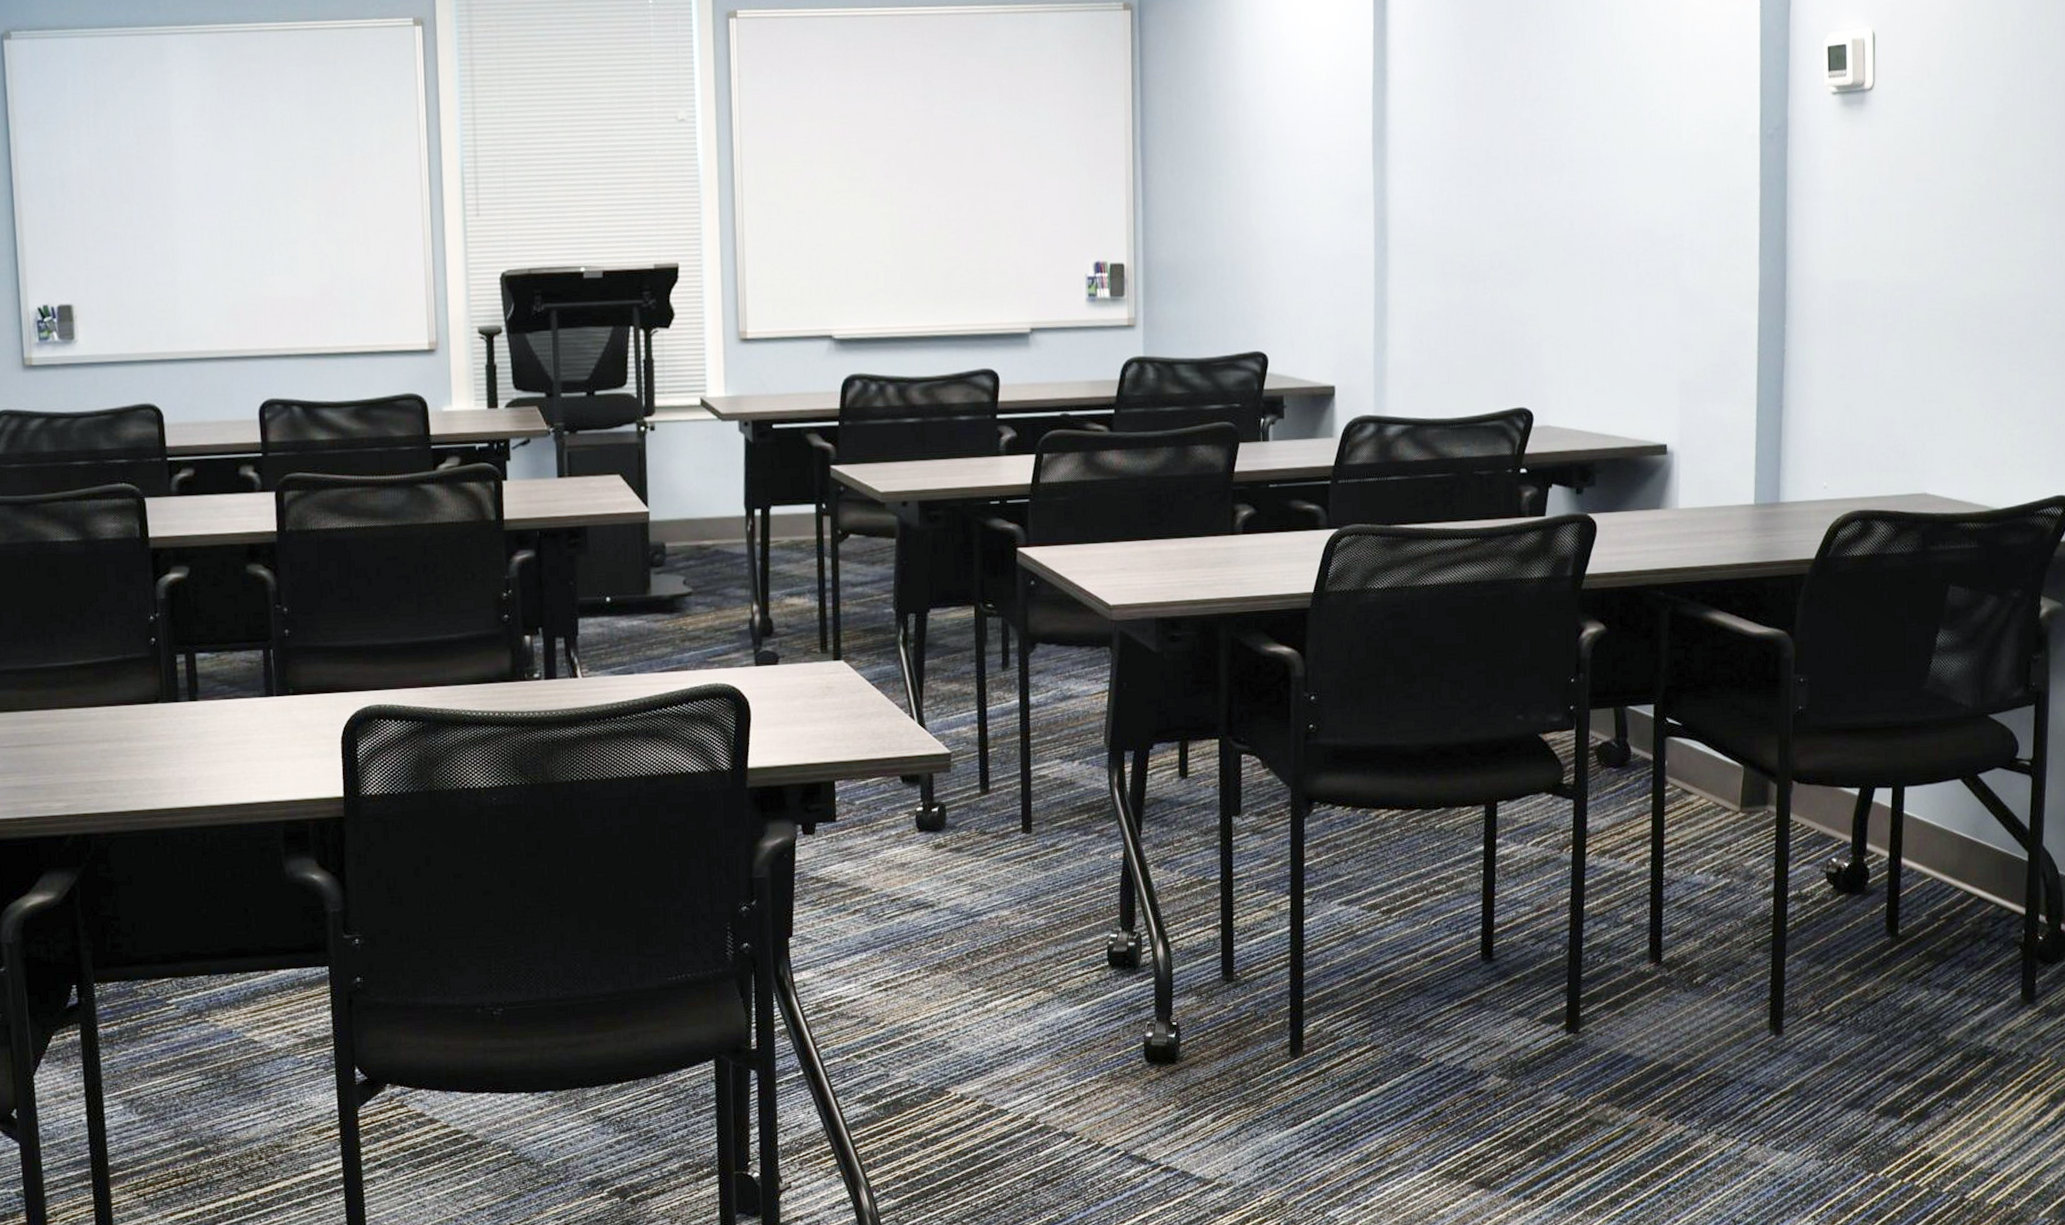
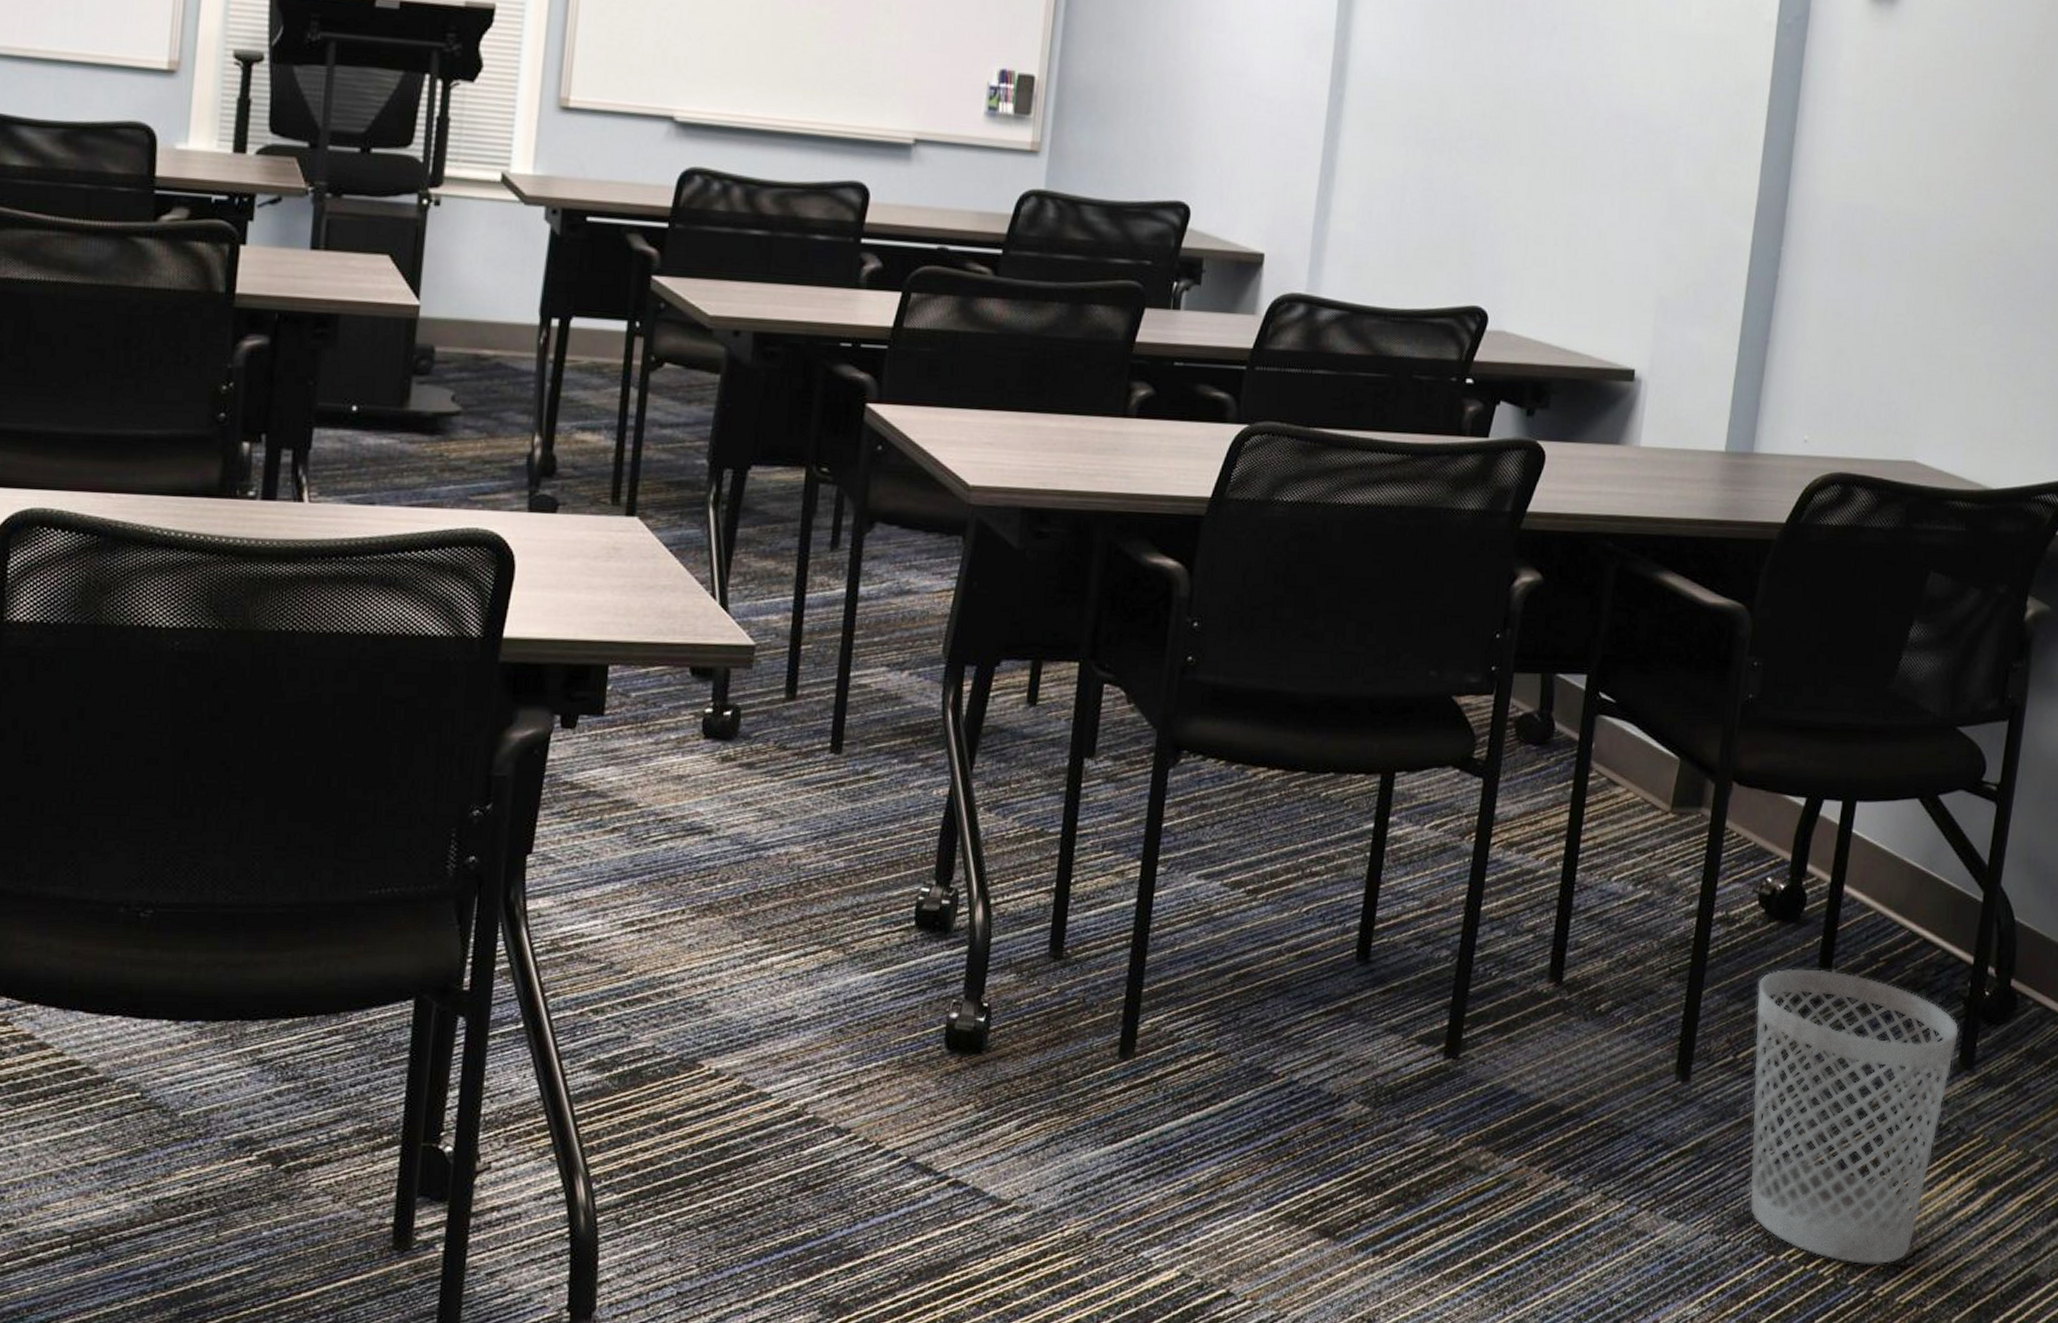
wastebasket: none [1834,931,2019,1174] -> present [1750,968,1959,1264]

